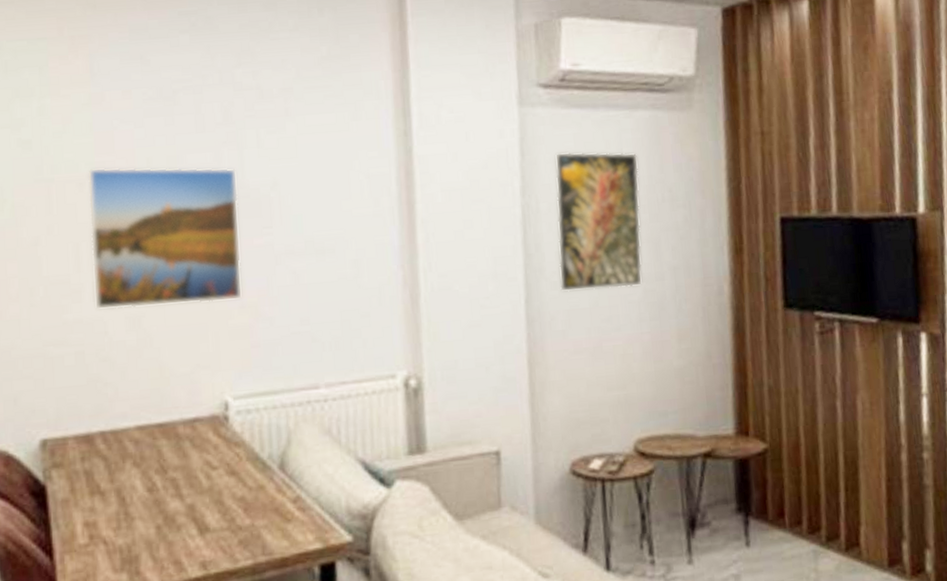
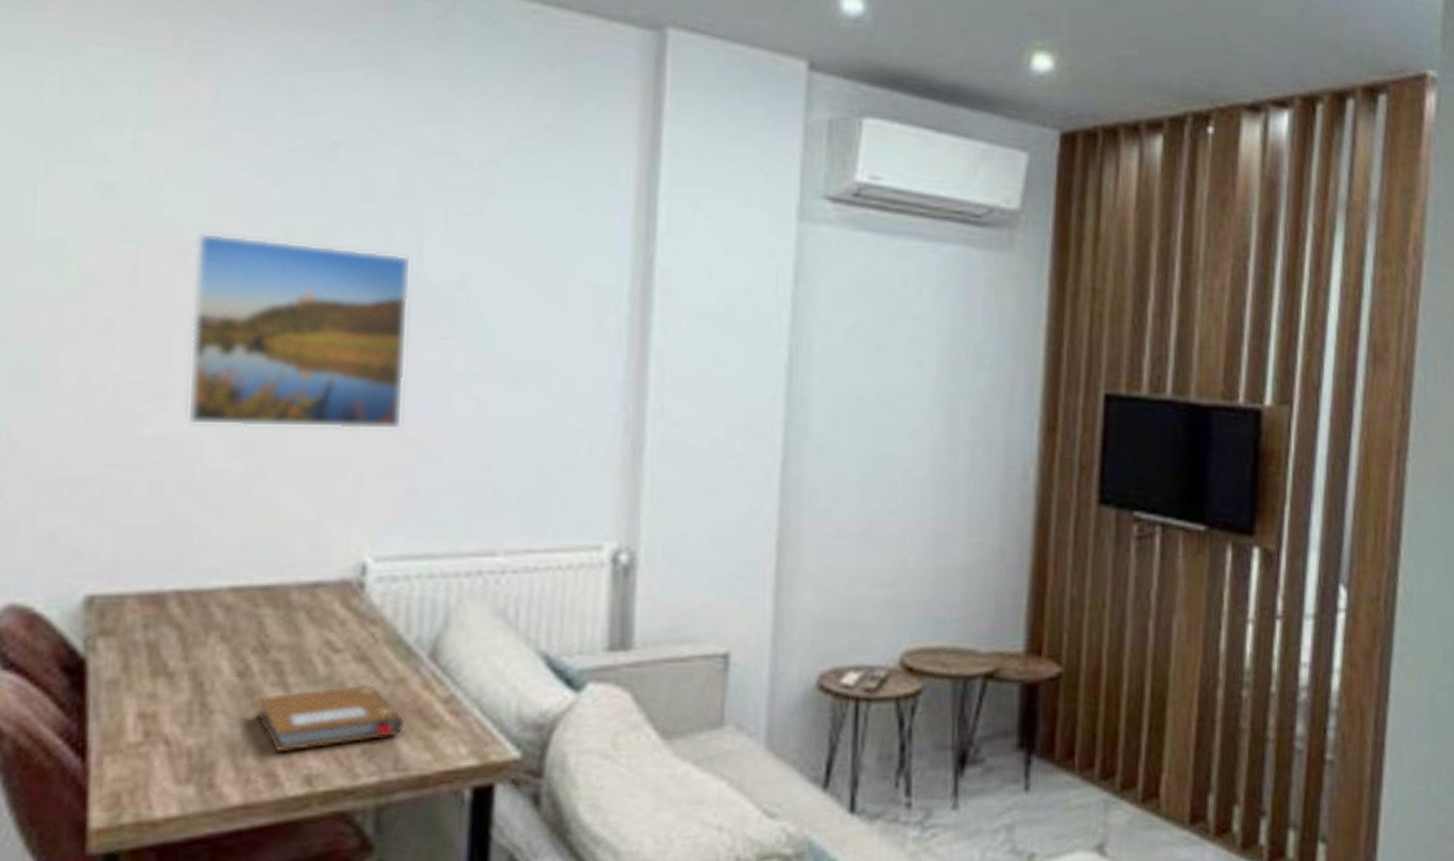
notebook: none [163,492,268,546] -> present [255,685,405,752]
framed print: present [555,152,643,292] -> none [828,284,941,460]

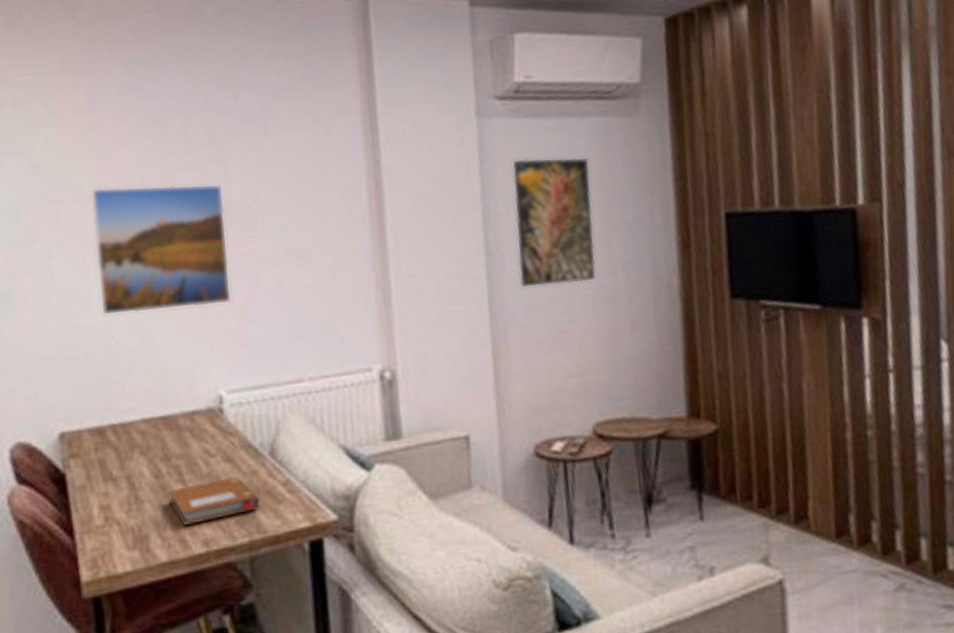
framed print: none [828,284,941,460] -> present [512,157,597,289]

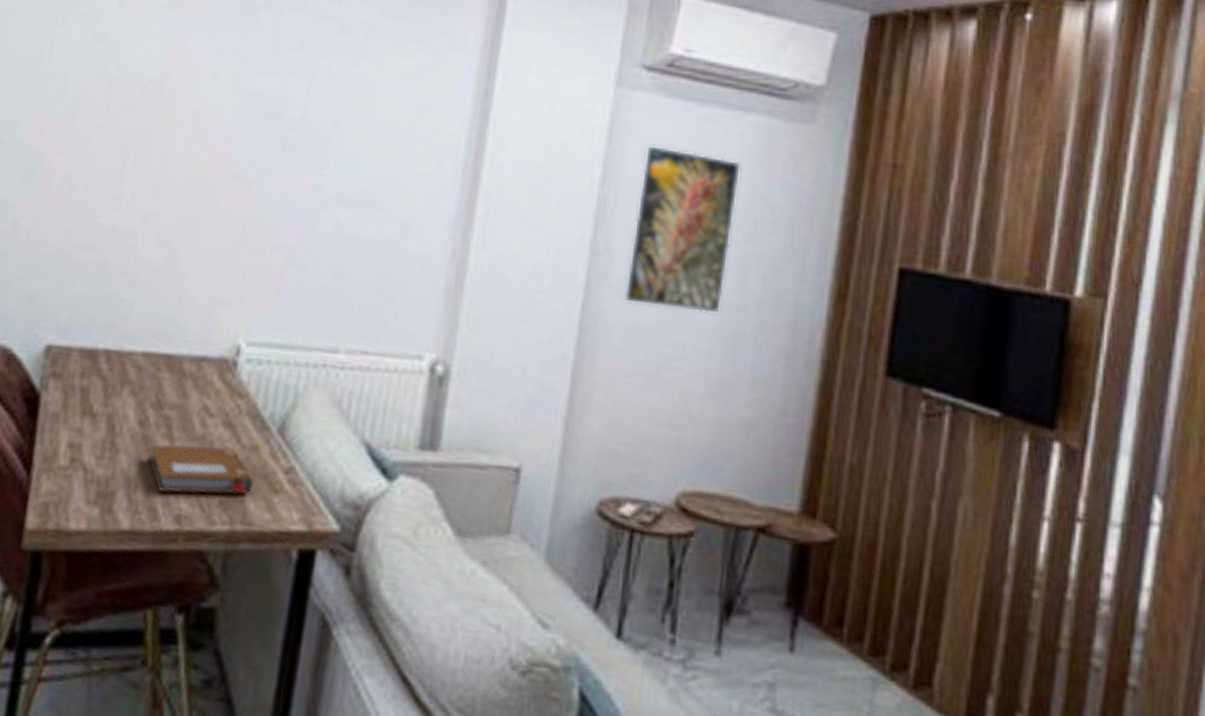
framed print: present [91,183,232,316] -> none [129,72,302,240]

